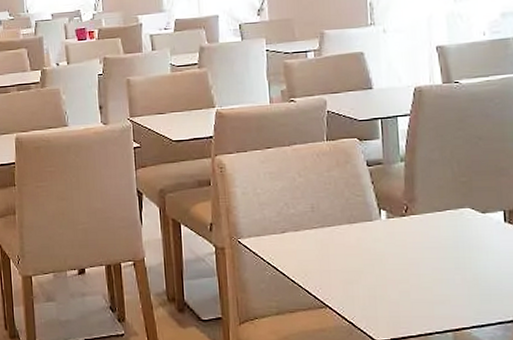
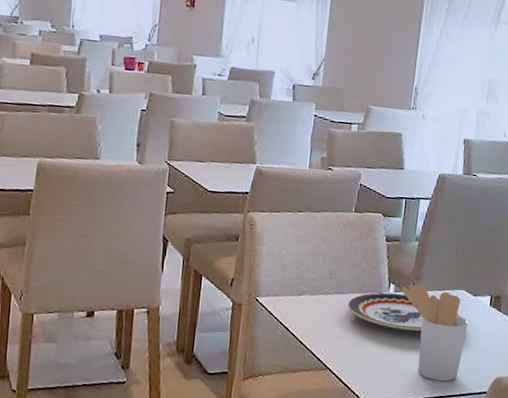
plate: none [336,220,469,259] -> present [347,292,459,332]
utensil holder: none [394,206,482,310] -> present [401,283,469,381]

